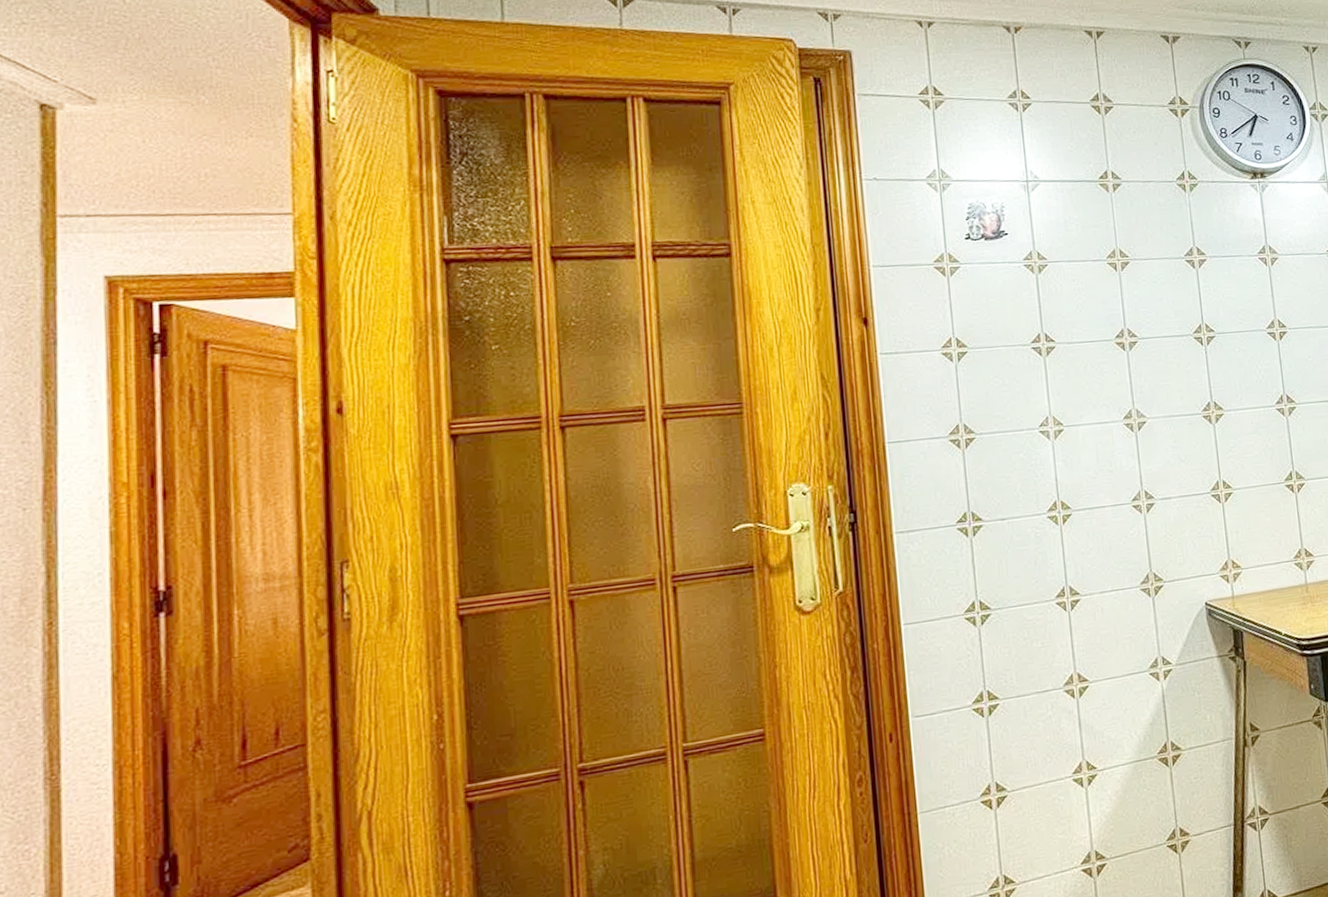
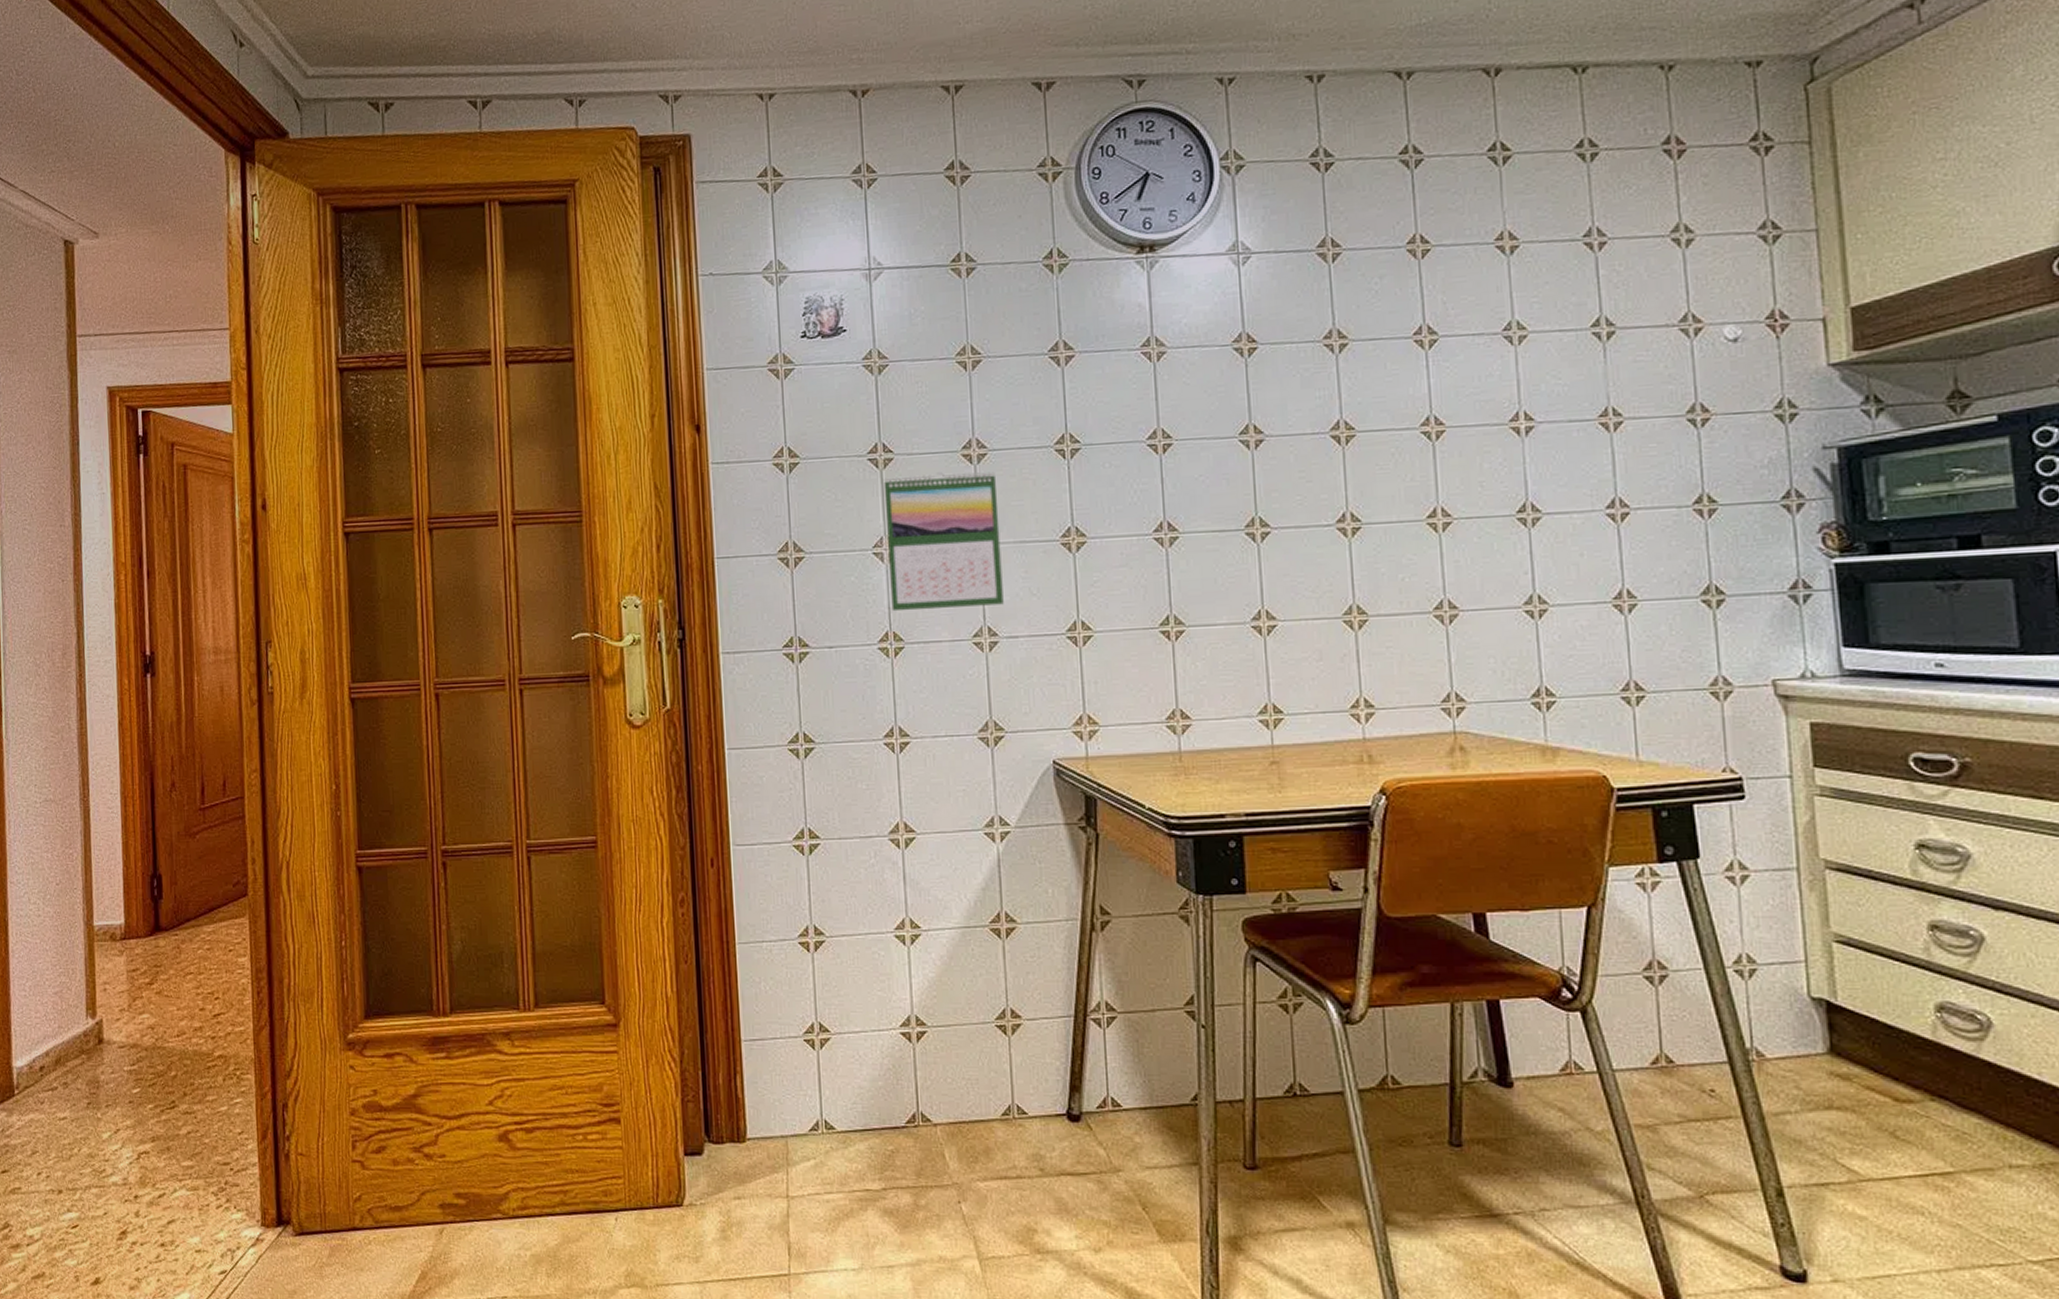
calendar: none [1047,357,1157,483] -> present [883,471,1004,612]

